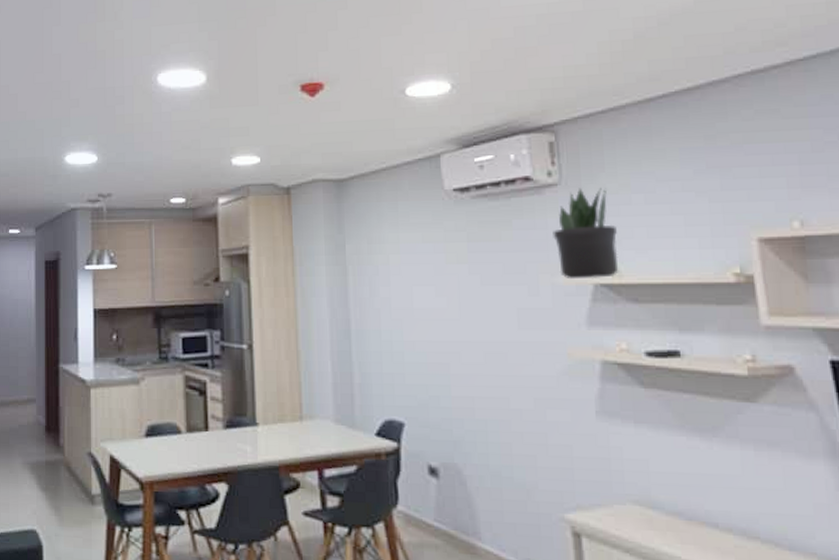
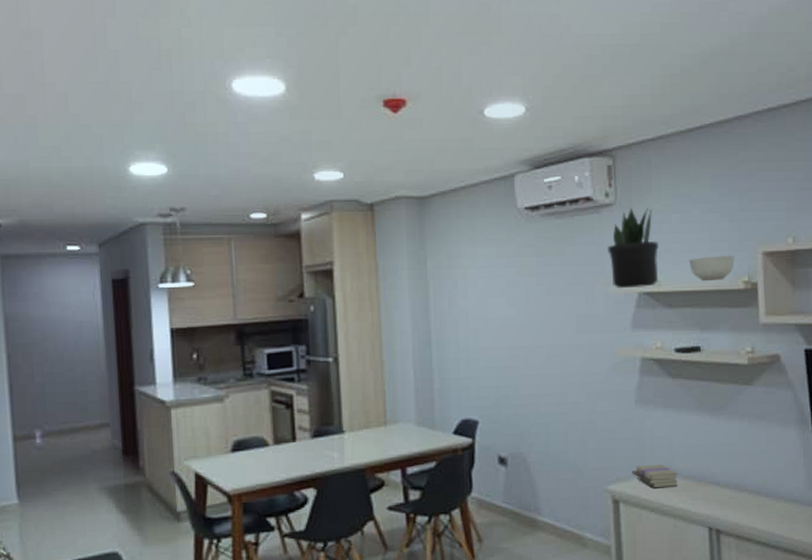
books: none [596,492,660,524] -> present [632,464,678,489]
bowl: none [657,242,720,273] -> present [688,255,735,282]

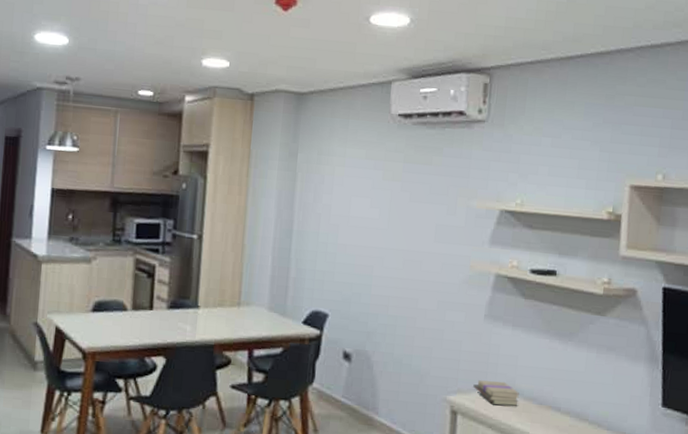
planter: present [607,207,659,289] -> none [474,126,526,206]
bowl: present [688,255,735,282] -> none [554,183,601,208]

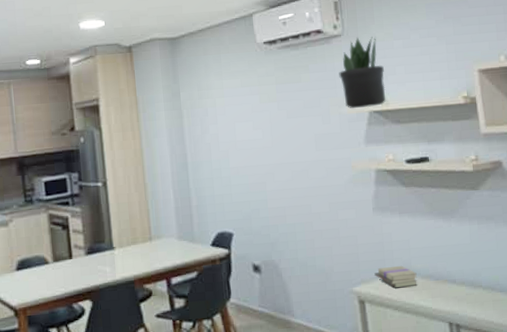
planter: none [474,126,526,206] -> present [339,37,386,109]

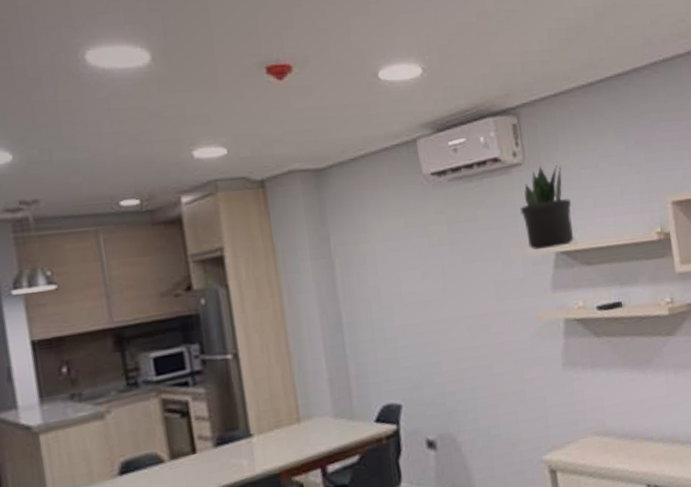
books: present [374,265,418,289] -> none [566,426,613,453]

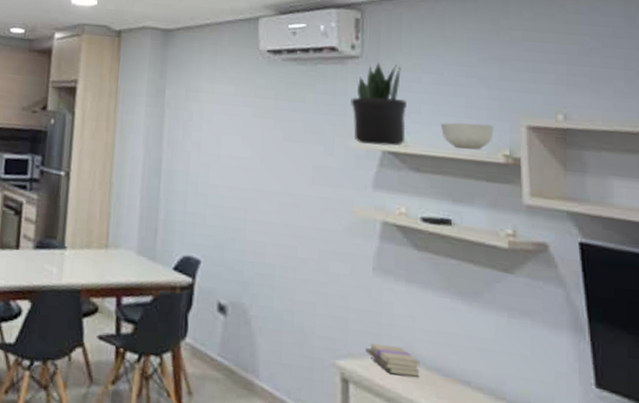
books: none [566,426,613,453] -> present [365,343,420,377]
bowl: none [602,207,647,236] -> present [440,122,494,150]

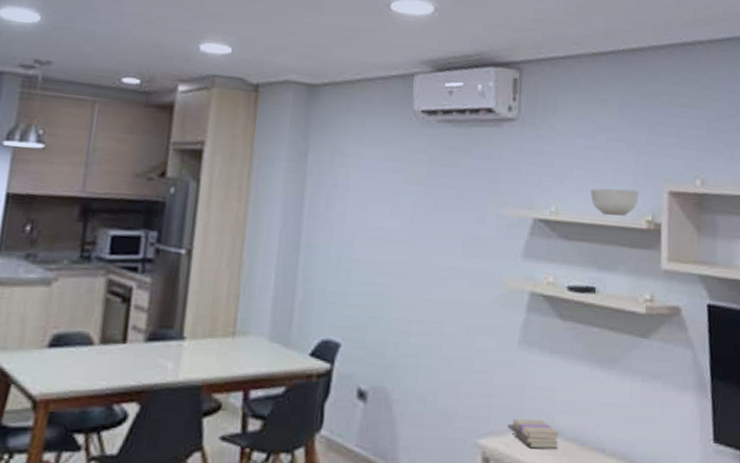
planter: present [351,62,407,147] -> none [505,125,560,214]

